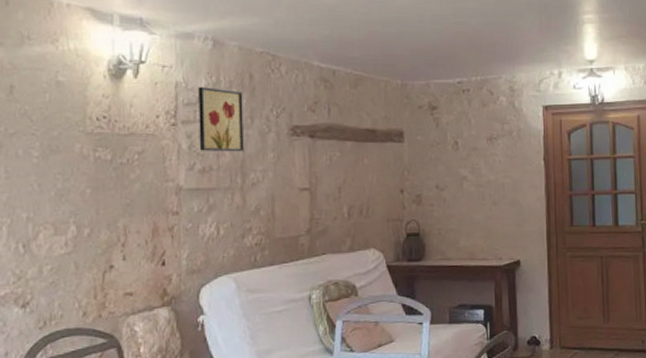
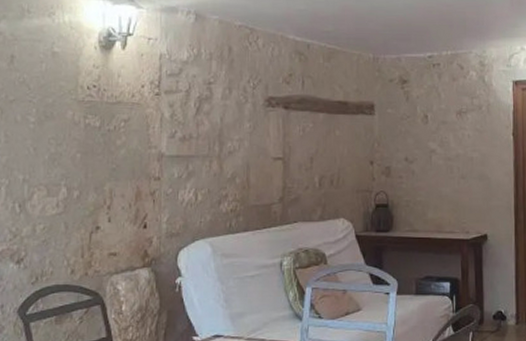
wall art: present [199,87,245,152] -> none [180,59,223,122]

